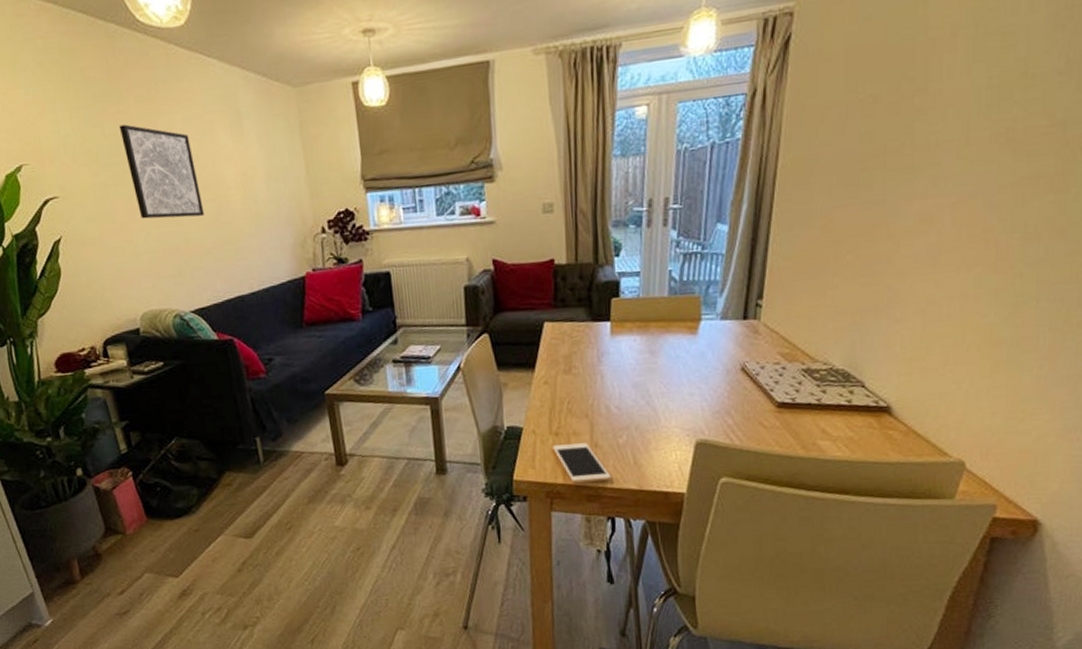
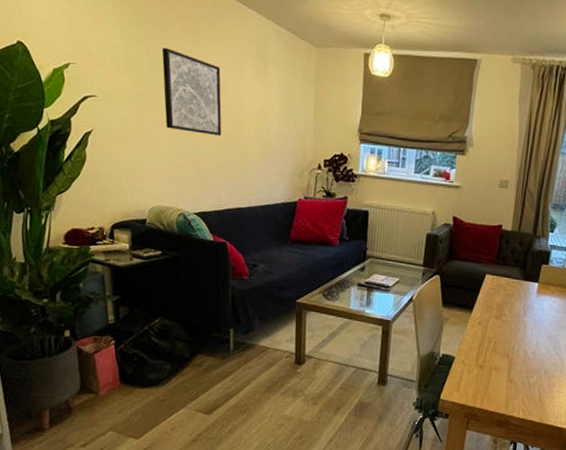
cell phone: present [552,443,611,483] -> none [475,375,519,411]

